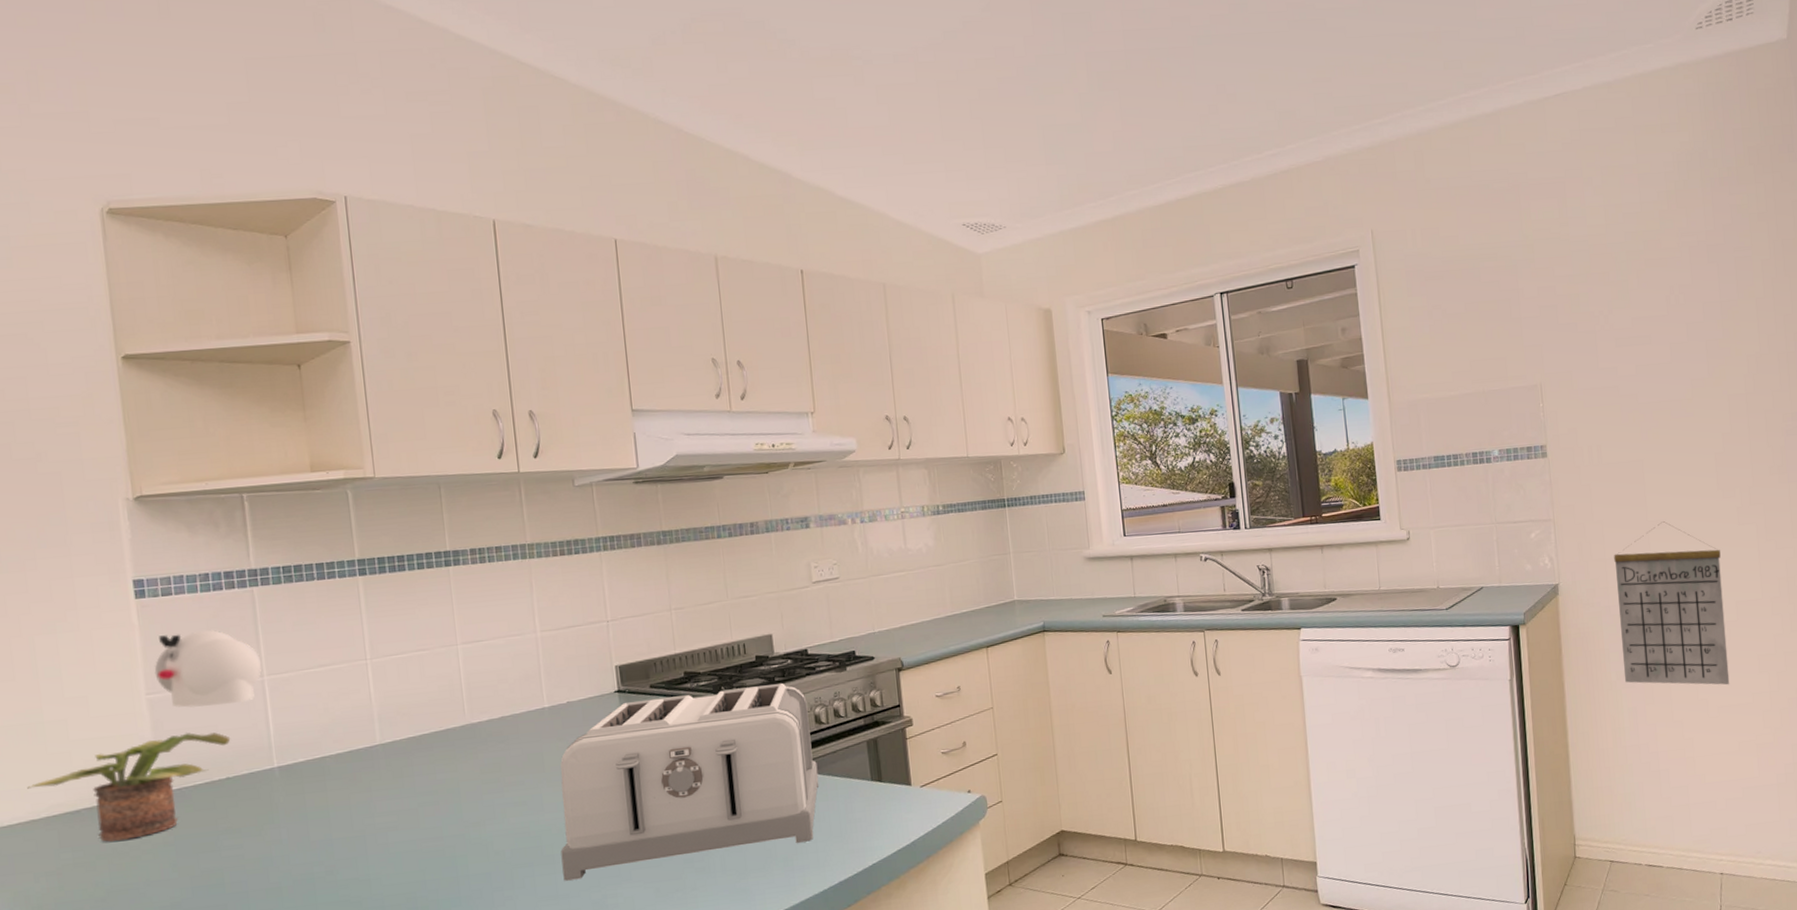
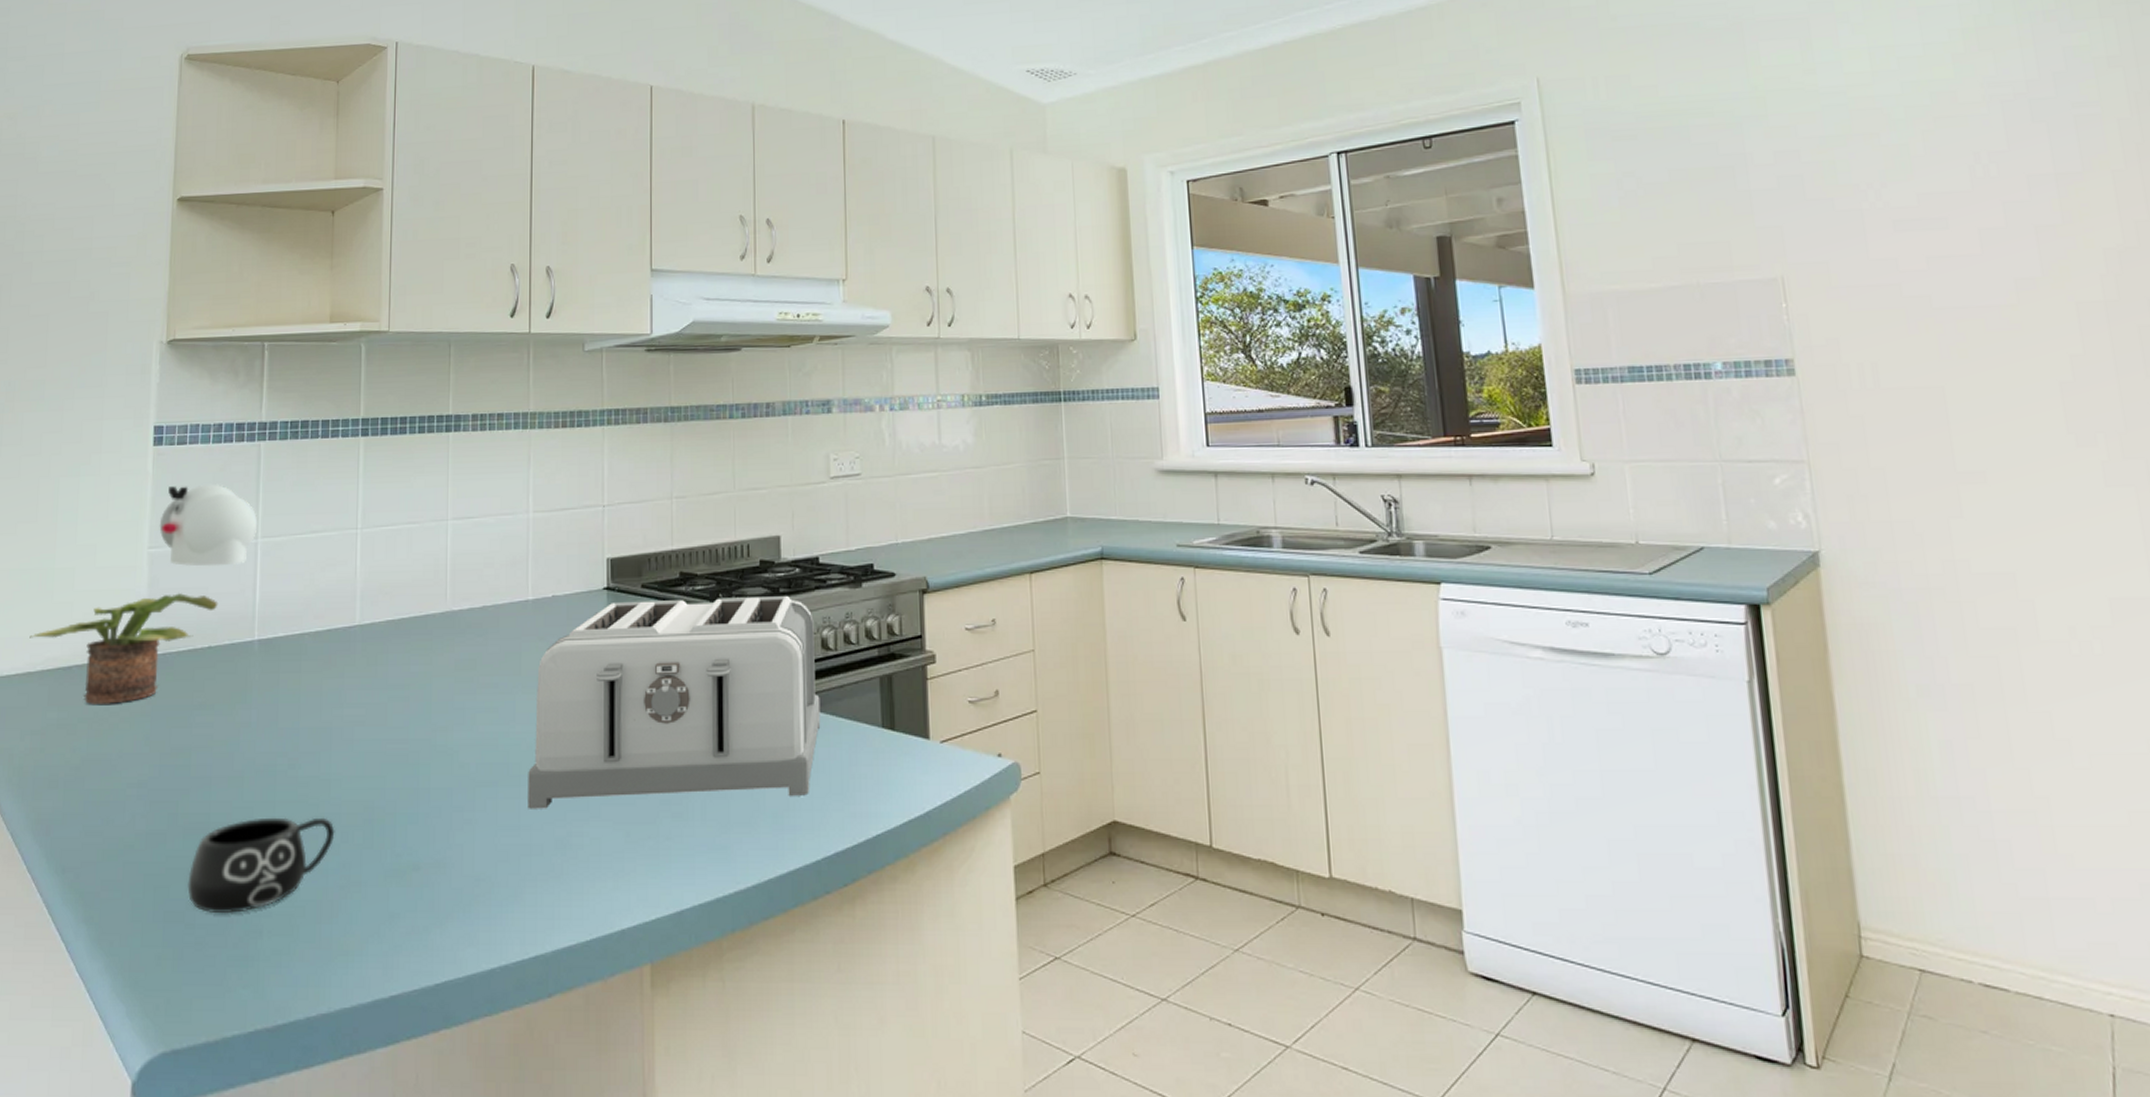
calendar: present [1614,521,1730,685] -> none [1904,474,2107,722]

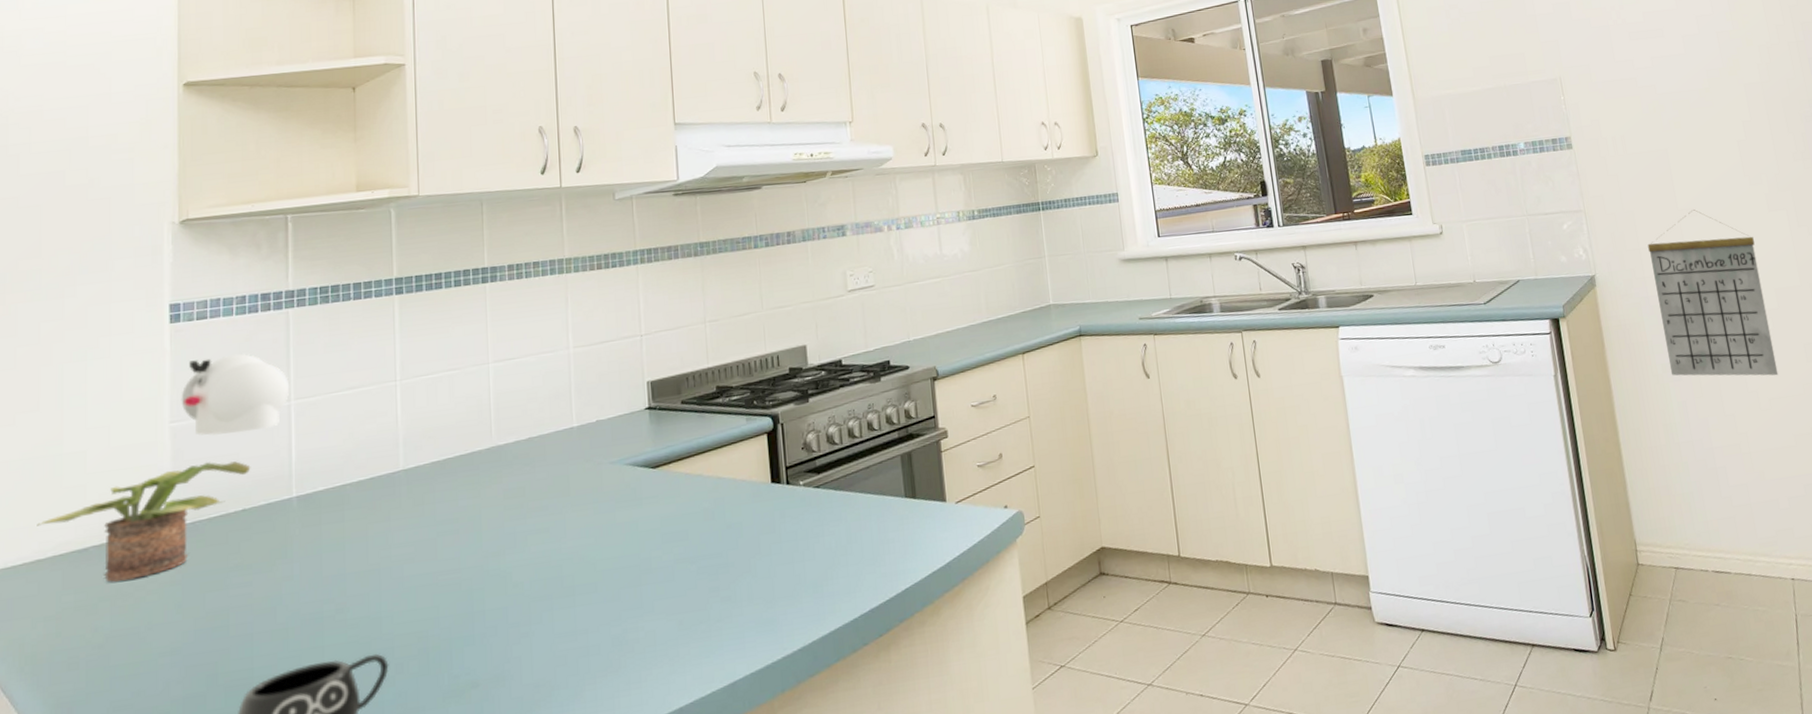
toaster: present [528,596,821,809] -> none [582,396,852,615]
calendar: none [1904,474,2107,722] -> present [1647,209,1779,376]

